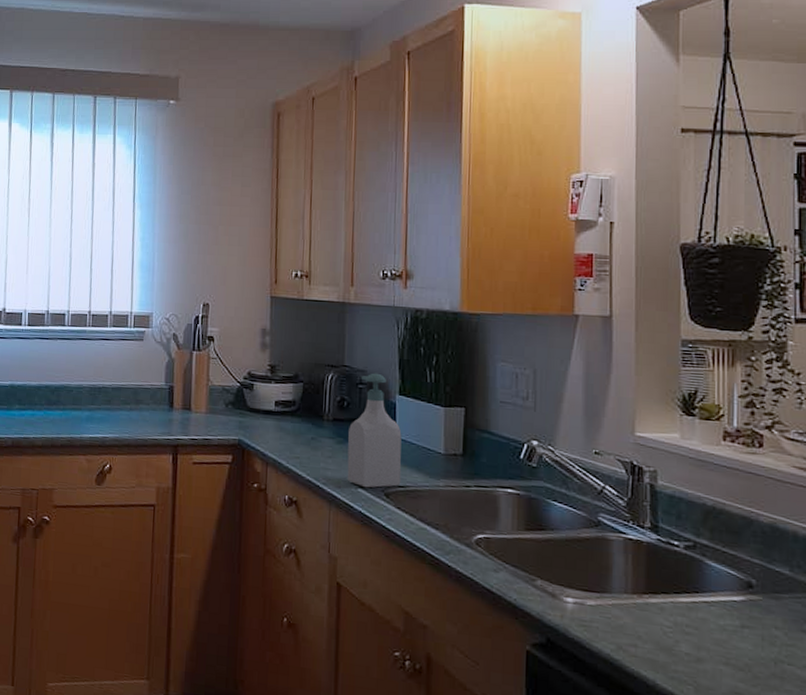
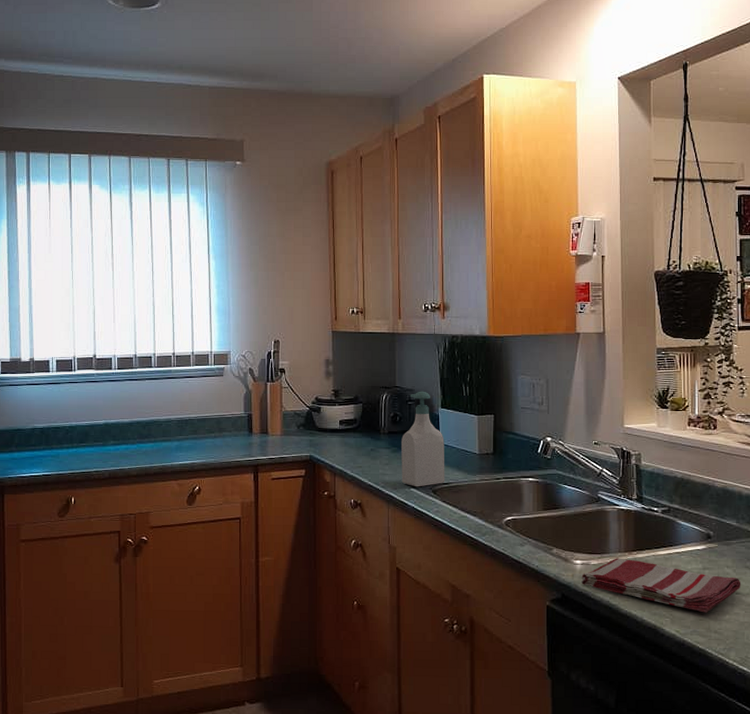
dish towel: none [573,600,796,685] -> present [581,558,741,613]

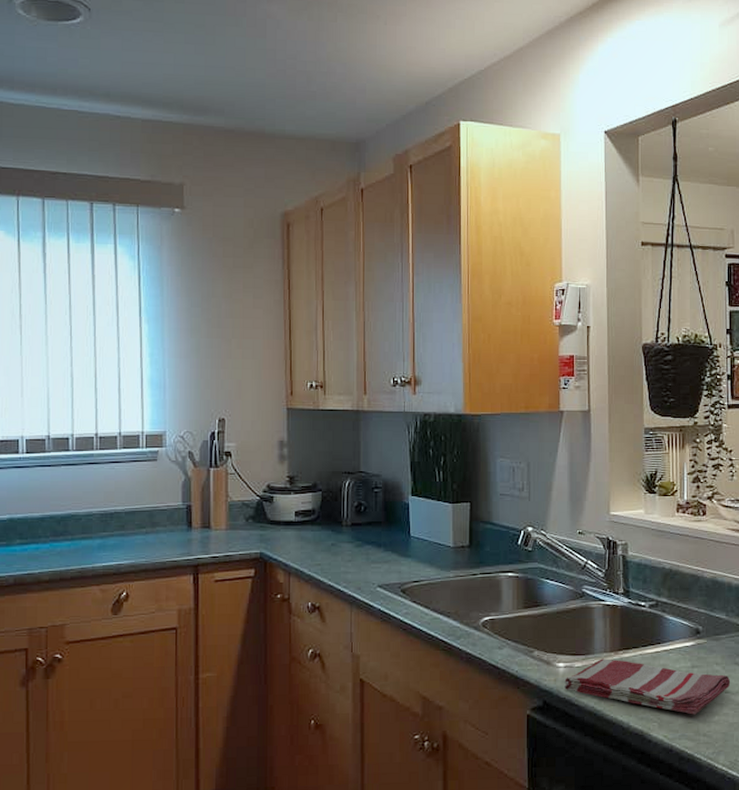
soap bottle: present [401,391,445,487] -> none [366,476,416,586]

